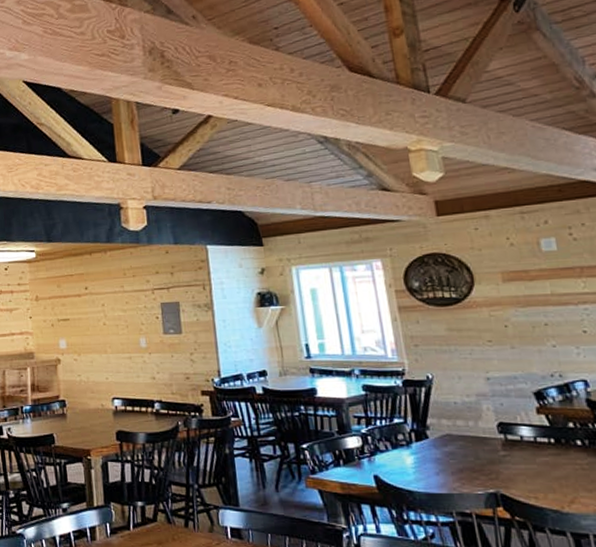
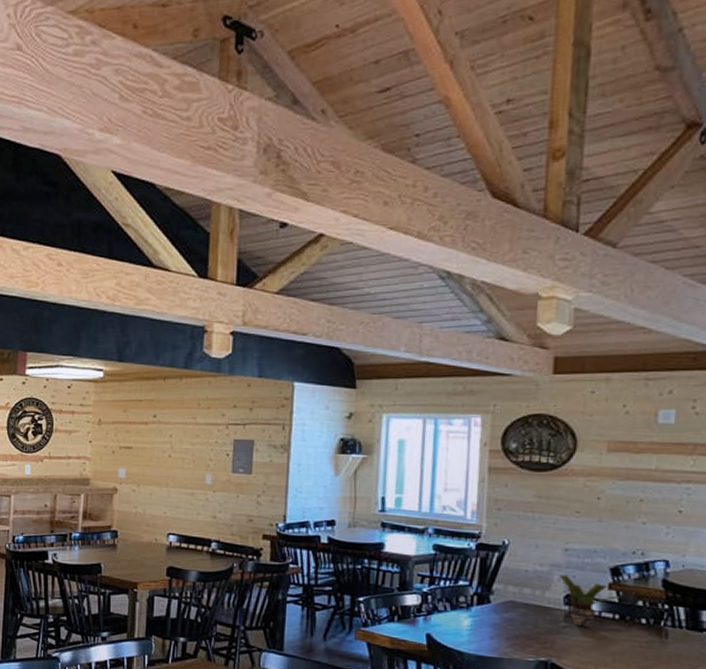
potted plant: none [486,403,550,454] -> present [558,574,620,628]

